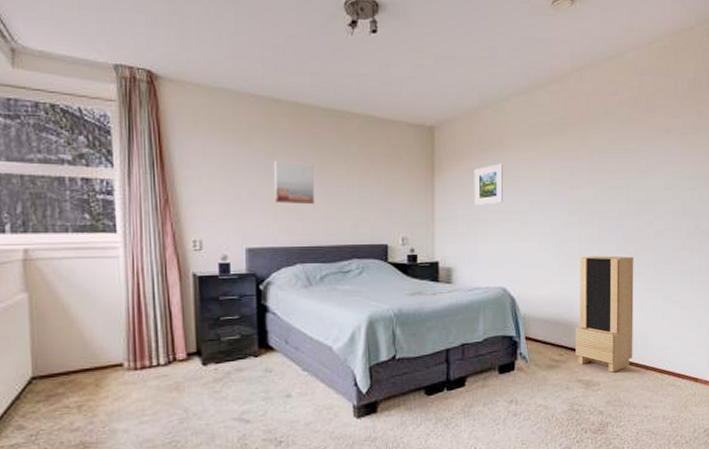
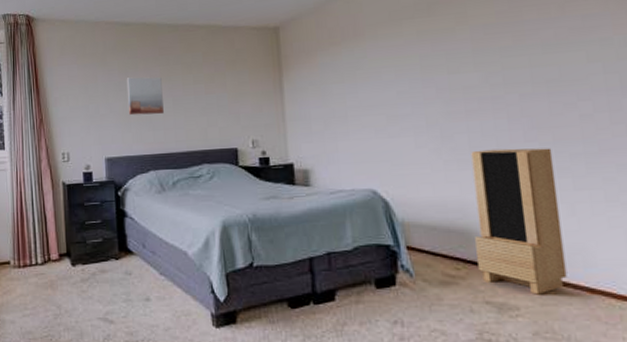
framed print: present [474,163,503,205] -> none [326,55,363,102]

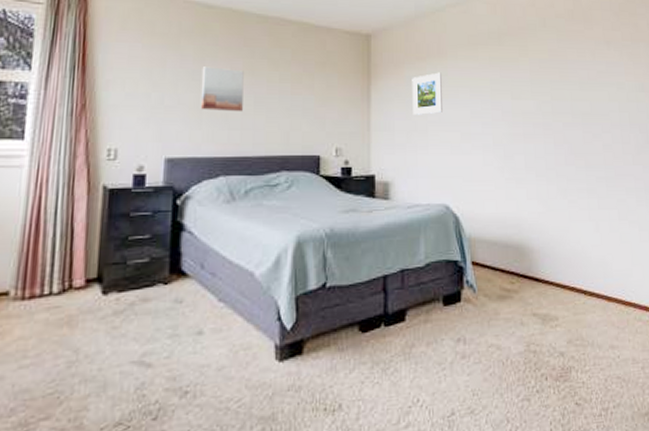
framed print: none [326,55,363,102] -> present [412,72,442,115]
storage cabinet: present [471,148,567,295] -> none [526,170,593,305]

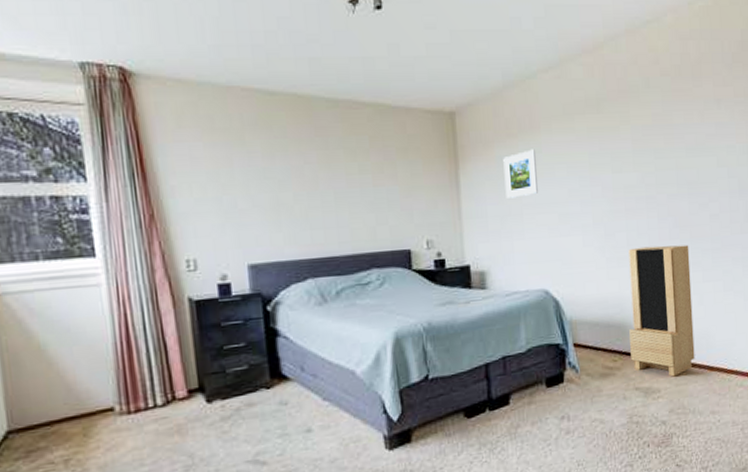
wall art: present [201,66,244,112] -> none [273,162,323,211]
storage cabinet: none [526,170,593,305] -> present [628,244,695,377]

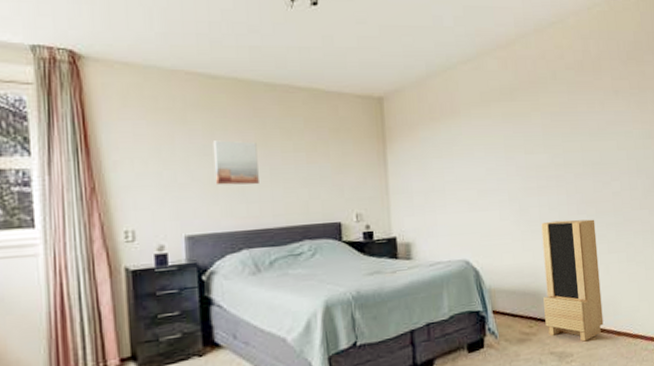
wall art: none [273,162,323,211] -> present [212,140,259,186]
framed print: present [503,149,538,198] -> none [427,132,459,176]

